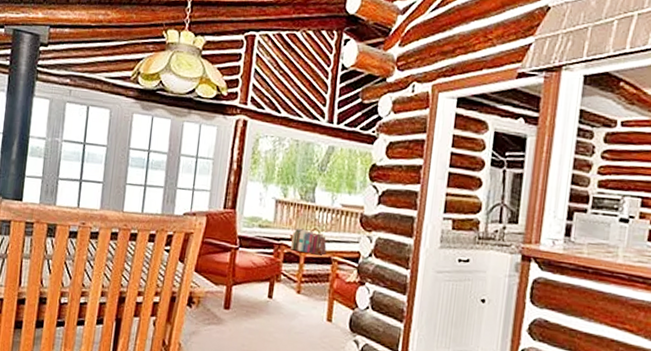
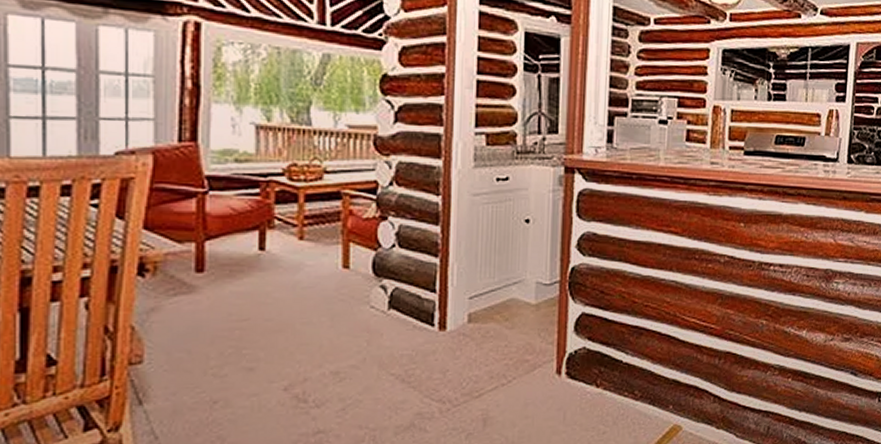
books: present [291,228,327,256] -> none [284,159,333,190]

